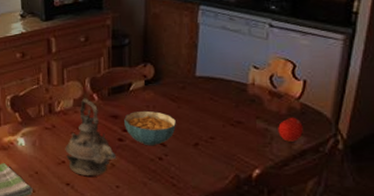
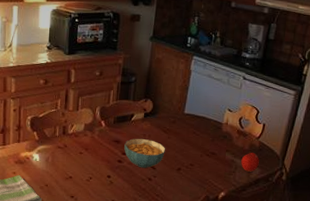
teapot: present [65,98,117,177] -> none [73,124,115,191]

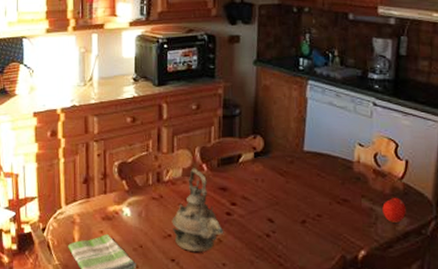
teapot: none [73,124,115,191] -> present [172,168,224,253]
cereal bowl: present [124,138,165,169] -> none [233,184,284,222]

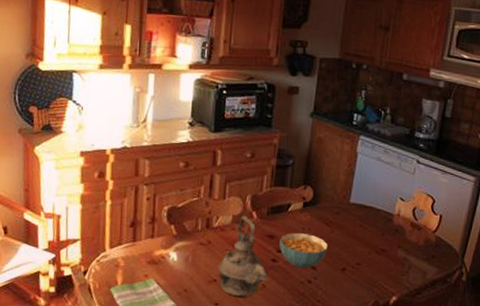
cereal bowl: none [233,184,284,222] -> present [279,232,328,269]
fruit: present [382,195,406,223] -> none [415,247,436,272]

